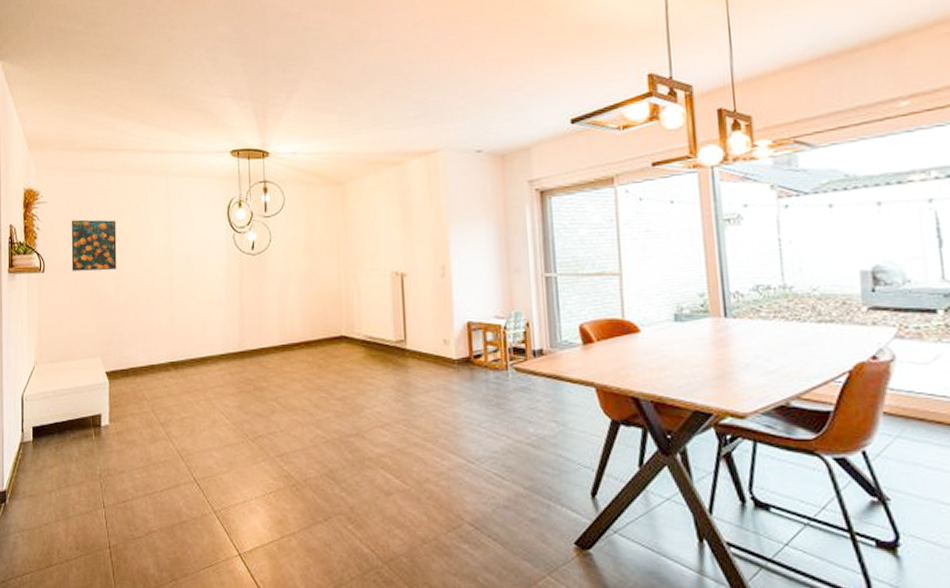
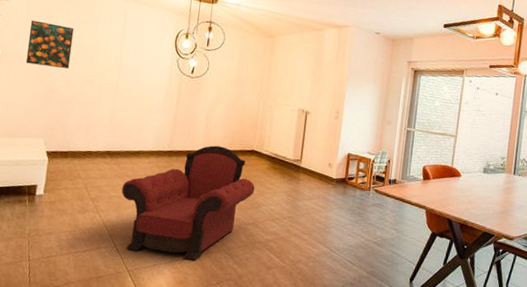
armchair: none [193,337,352,491] -> present [121,145,255,260]

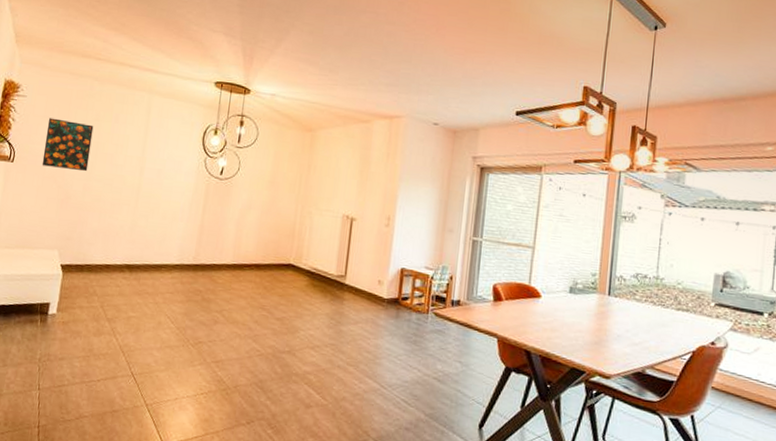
armchair: present [121,145,255,260] -> none [141,258,292,395]

